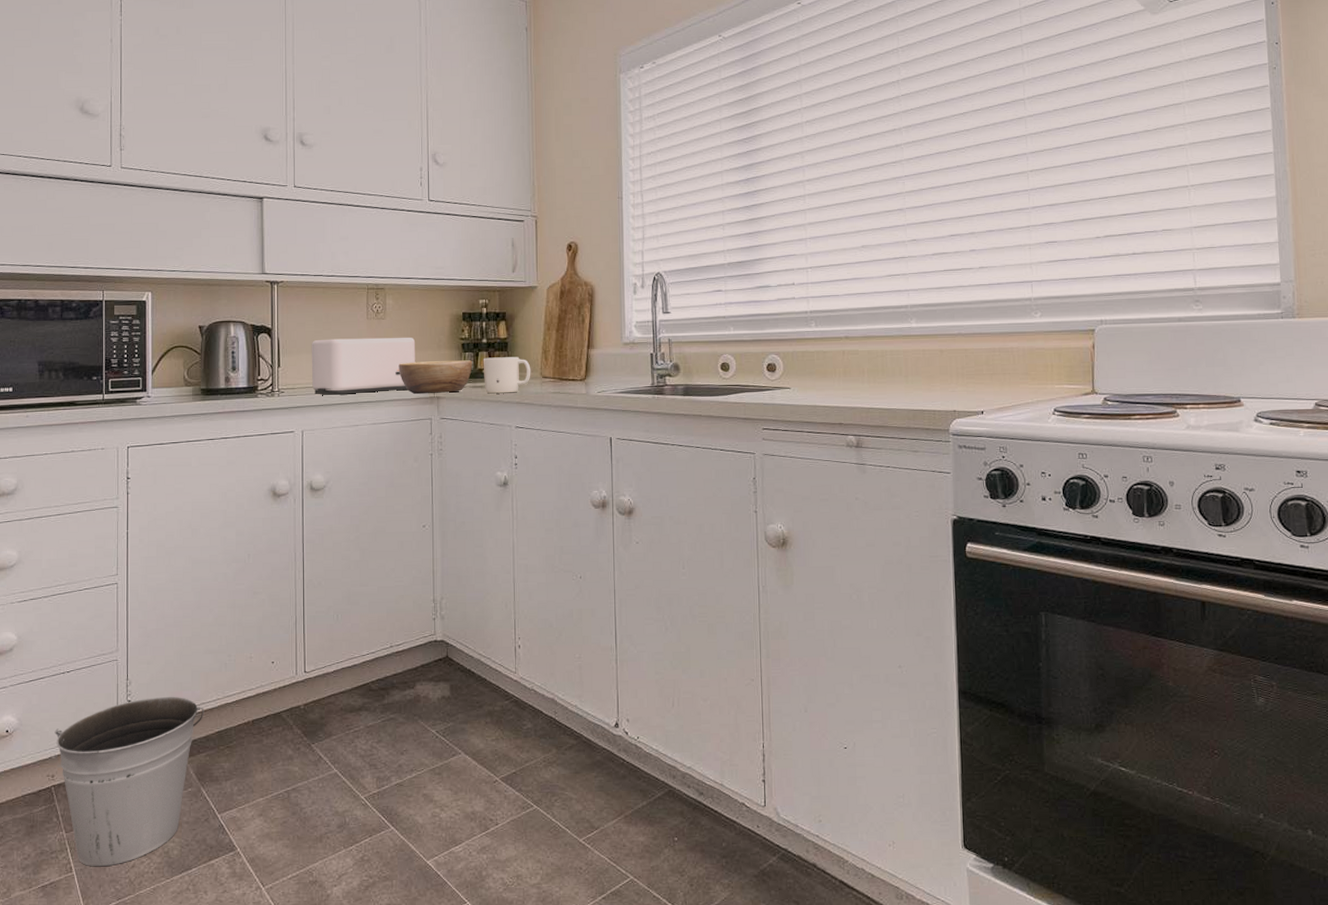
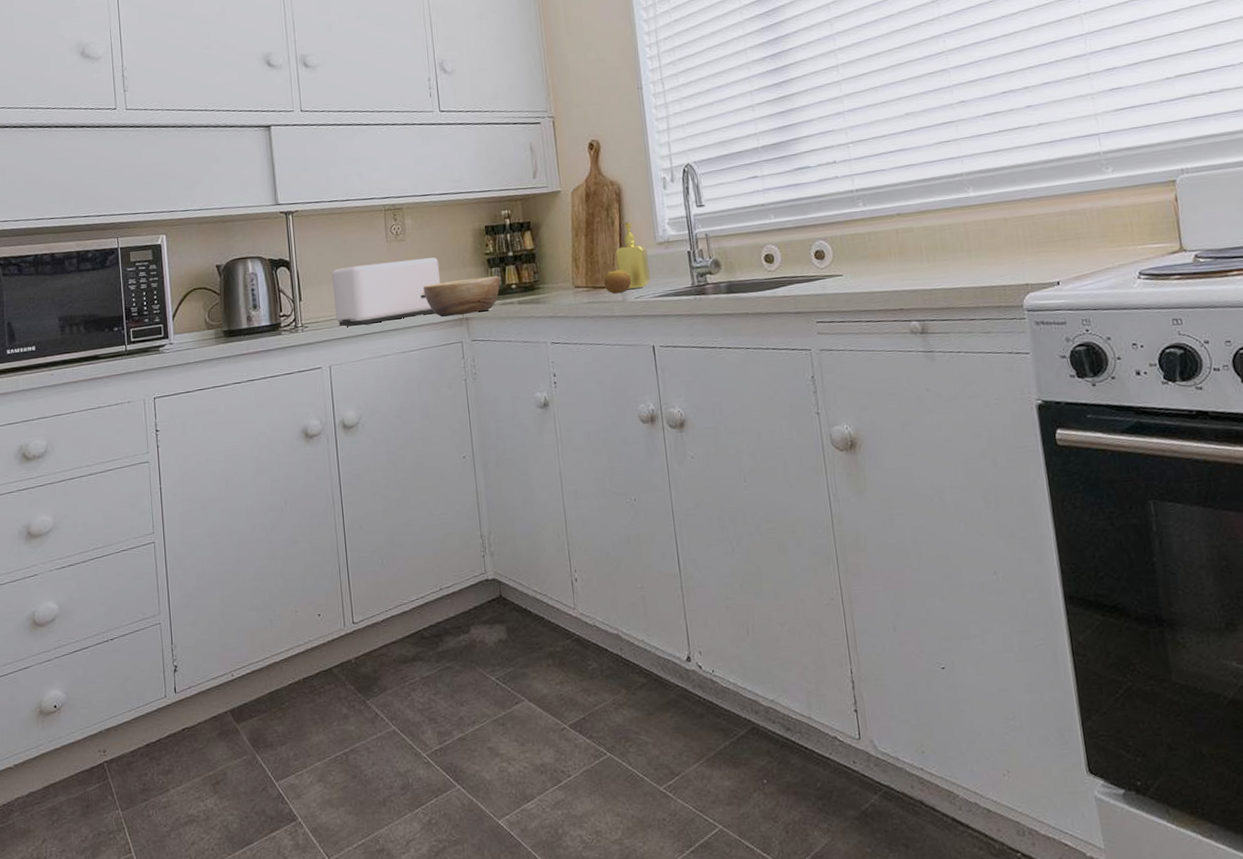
bucket: present [54,696,204,866] -> none [102,658,253,846]
mug: present [483,357,531,394] -> none [510,267,563,310]
fruit: none [570,365,596,387] -> present [603,269,632,294]
soap dispenser: none [583,321,614,383] -> present [615,222,651,289]

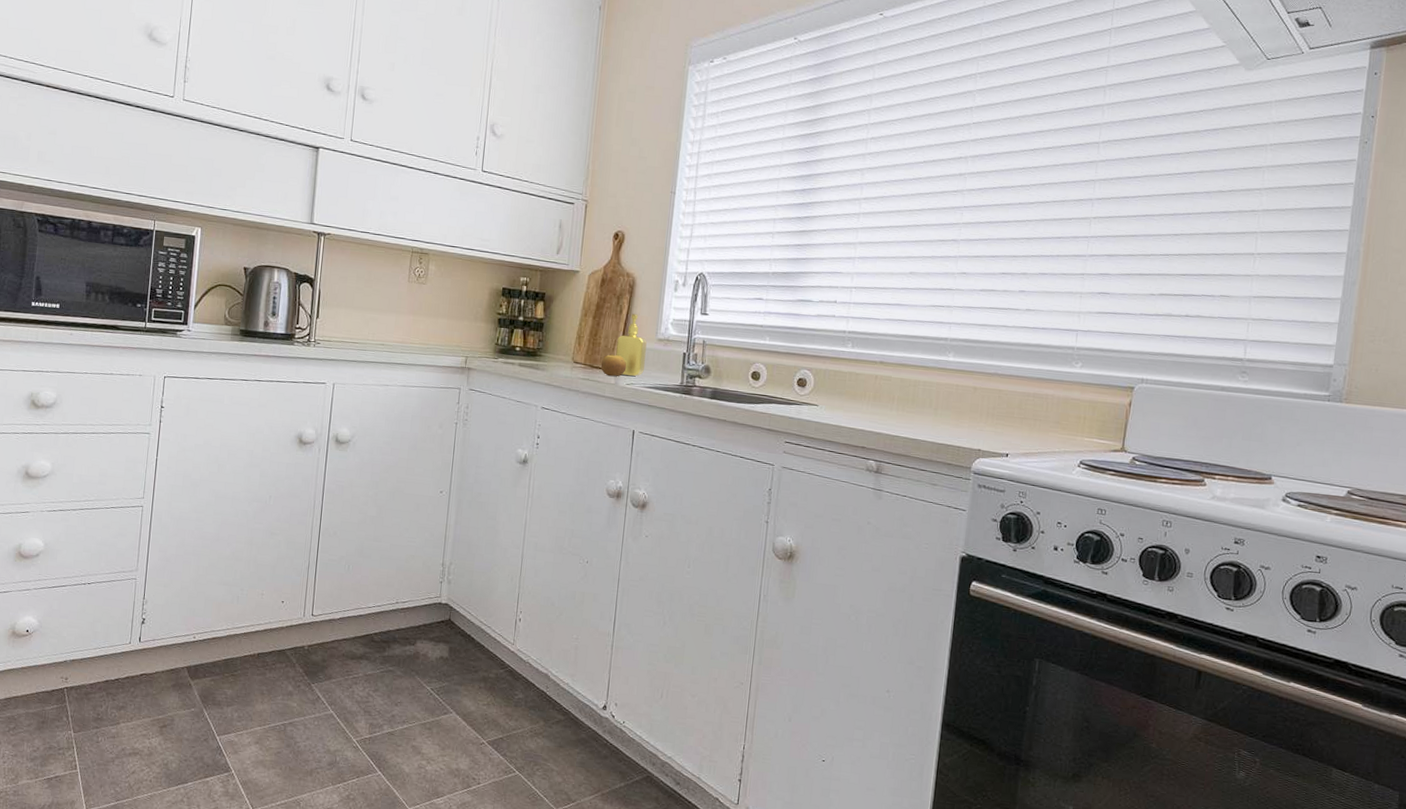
toaster: present [331,257,441,327] -> none [348,296,453,358]
bowl: present [423,276,500,318] -> none [433,330,507,366]

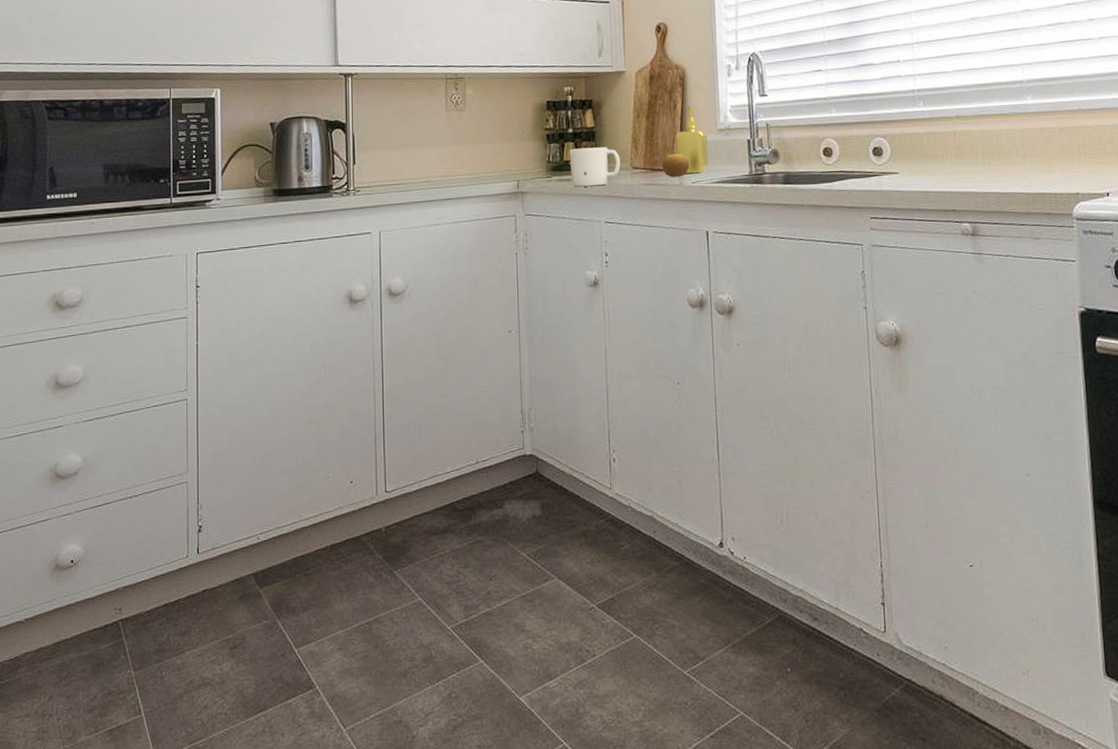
mug: none [515,335,564,374] -> present [569,147,621,187]

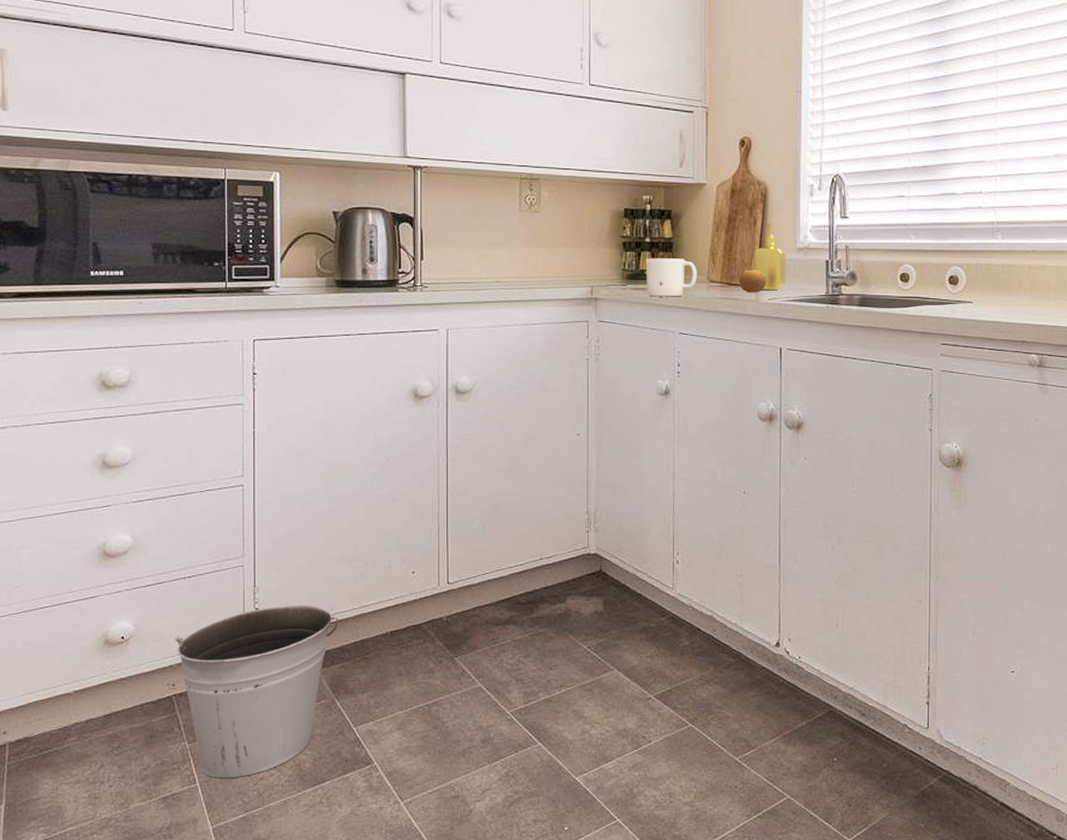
bucket: none [122,520,280,707] -> present [175,605,339,778]

